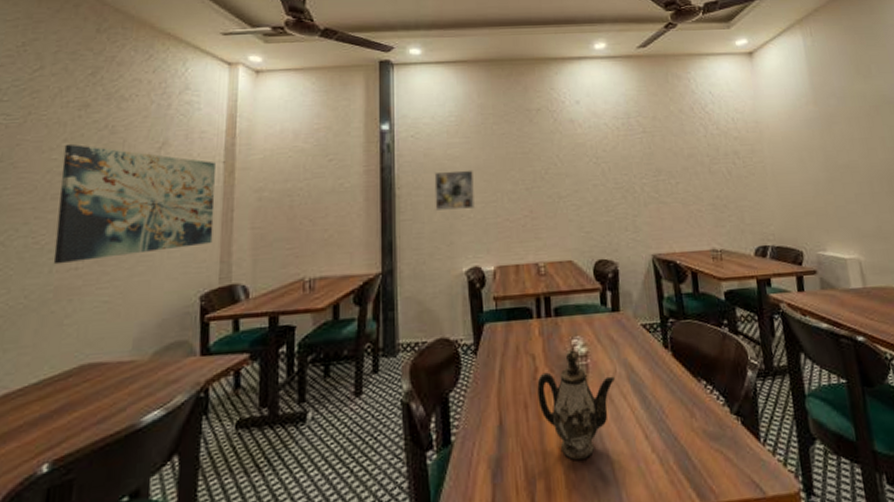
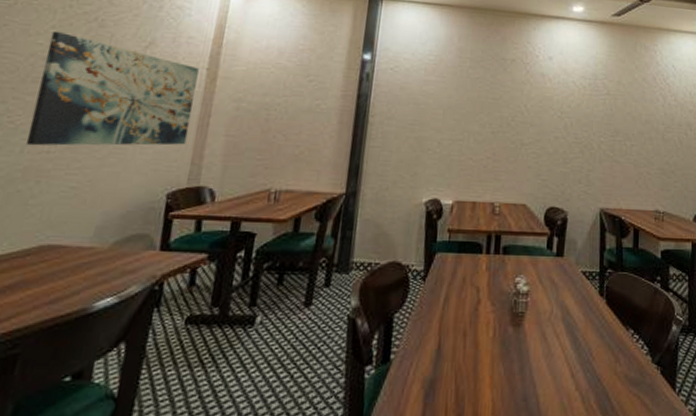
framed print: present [434,170,474,210] -> none [404,105,445,144]
teapot: present [537,350,615,461] -> none [476,287,550,390]

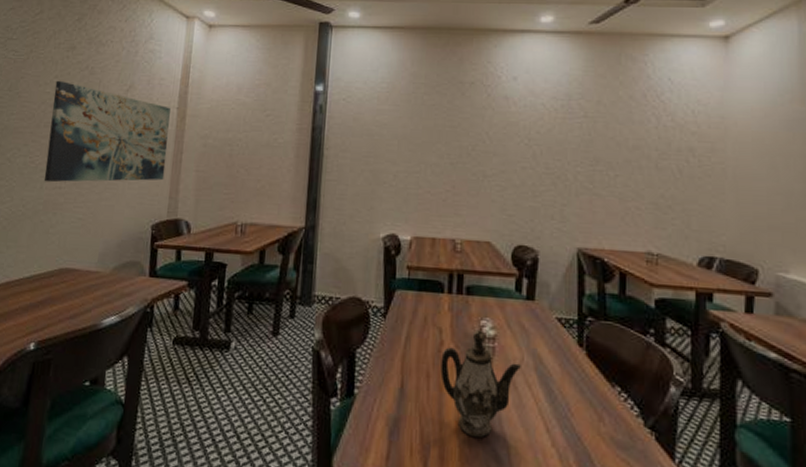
teapot: none [476,287,550,390] -> present [440,330,521,438]

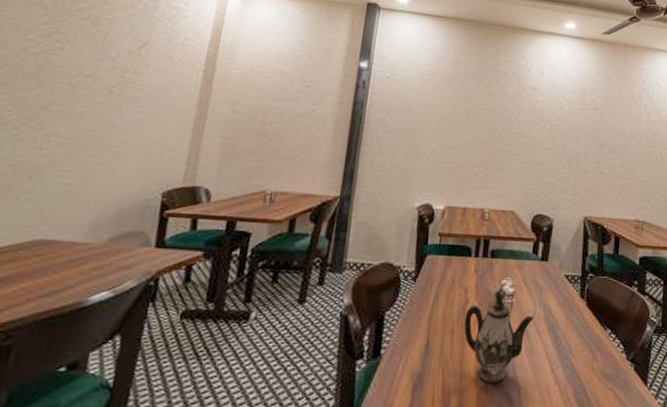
wall art: present [43,80,171,183] -> none [17,27,195,146]

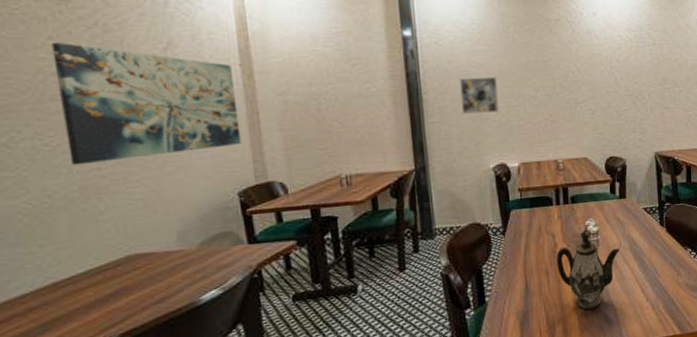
wall art: none [17,27,195,146] -> present [51,42,242,166]
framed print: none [398,113,439,151] -> present [459,76,499,114]

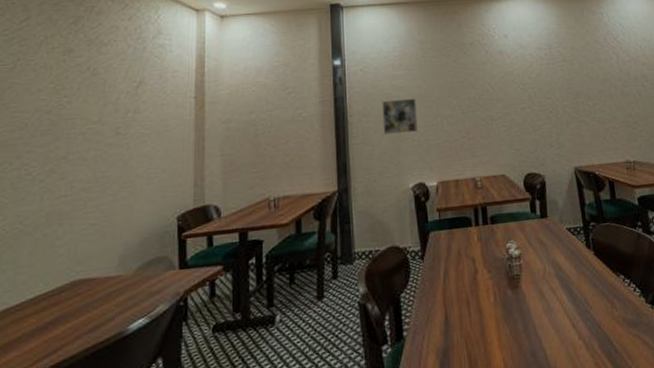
wall art: present [51,42,242,166] -> none [44,85,188,193]
teapot: present [556,229,620,310] -> none [477,252,545,349]

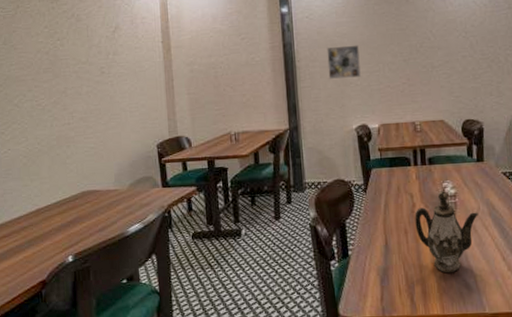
teapot: none [477,252,545,349] -> present [414,191,478,273]

